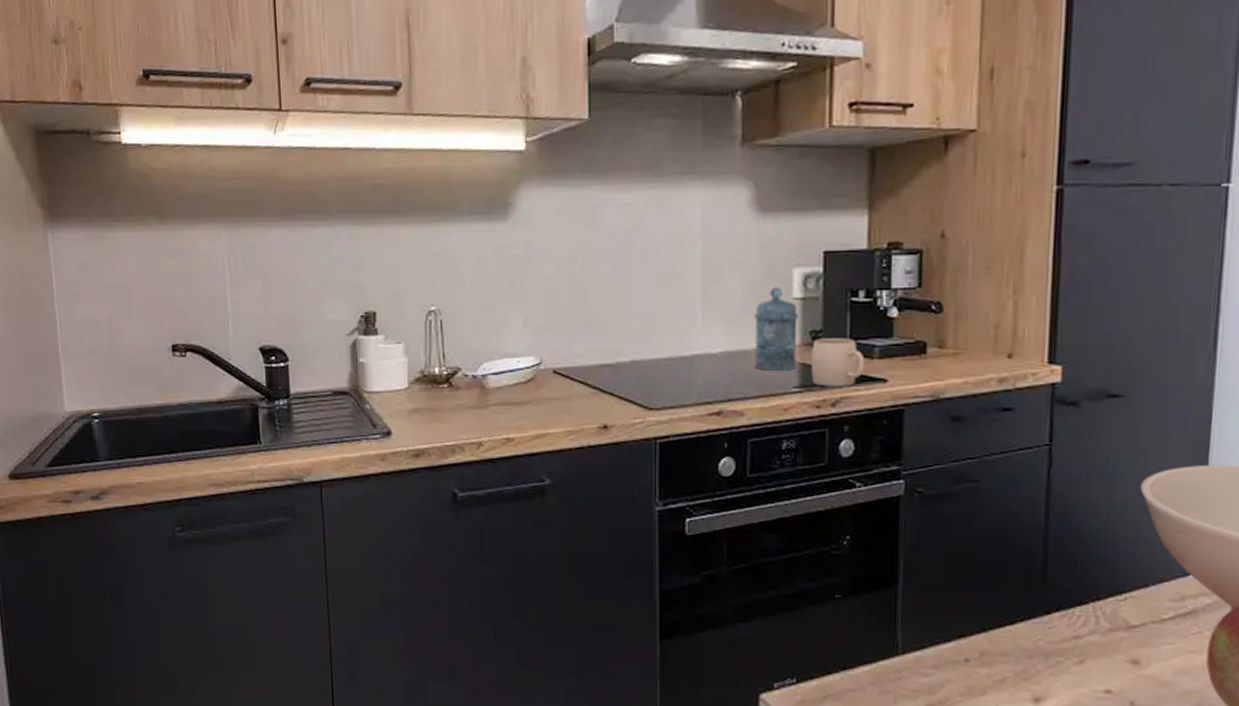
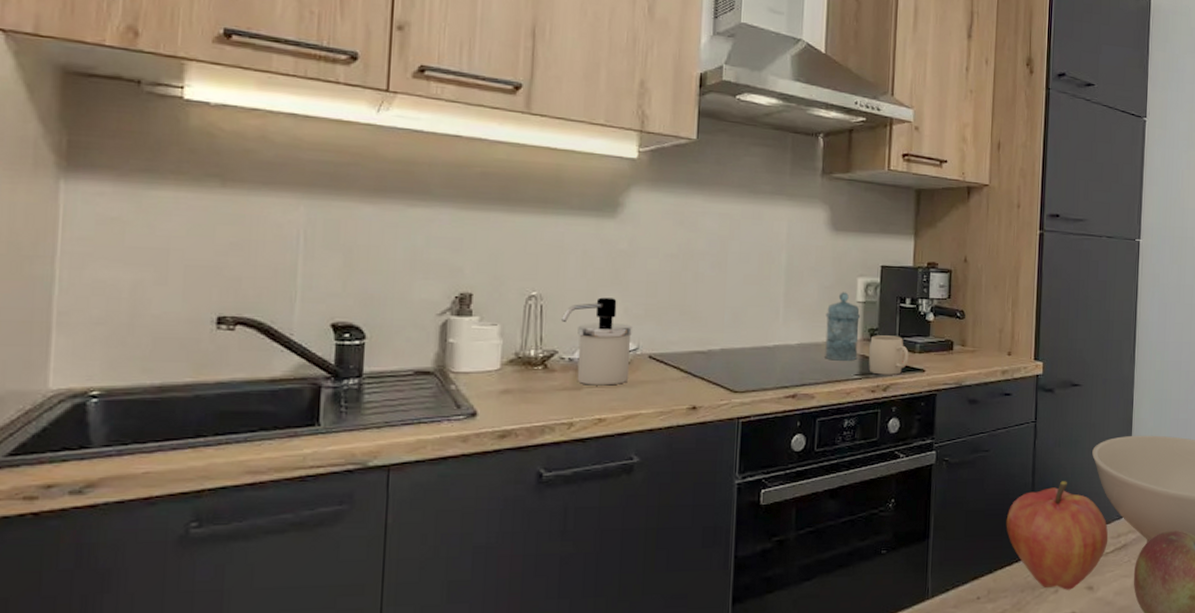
soap dispenser: none [460,309,535,403] -> present [560,297,633,386]
fruit: none [1006,523,1166,662] -> present [1006,481,1109,590]

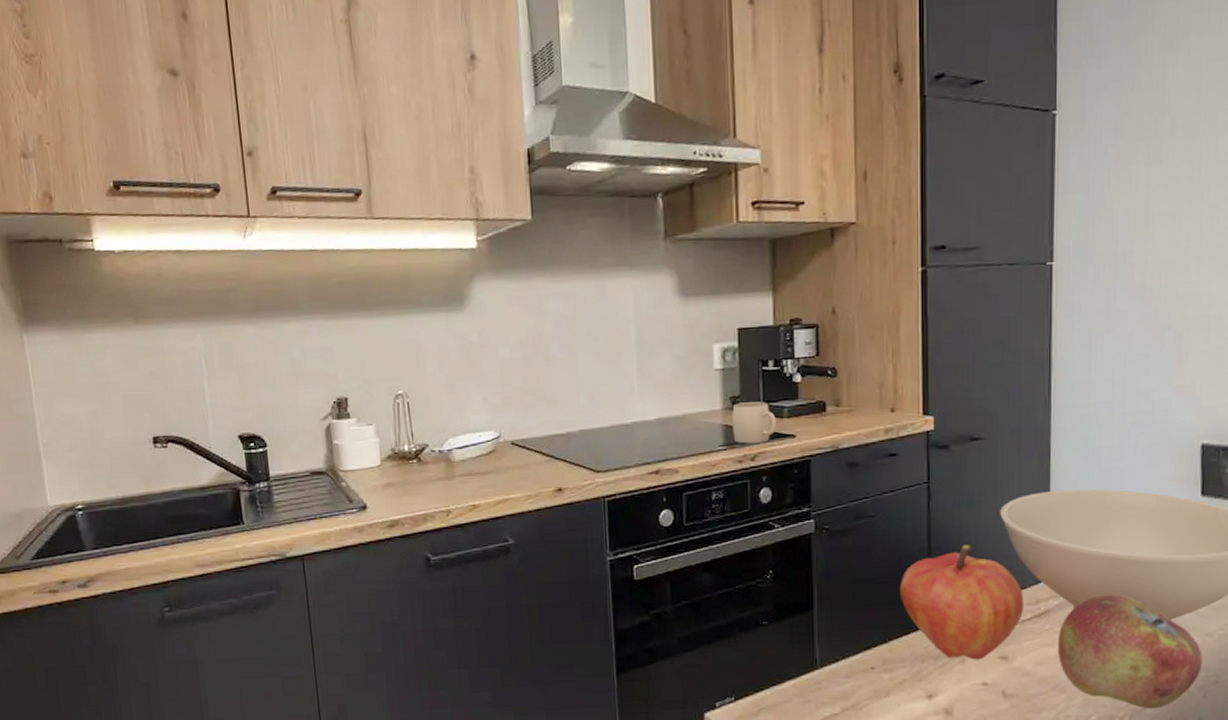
soap dispenser: present [560,297,633,386] -> none [426,389,496,475]
canister: present [825,292,861,361] -> none [682,360,720,433]

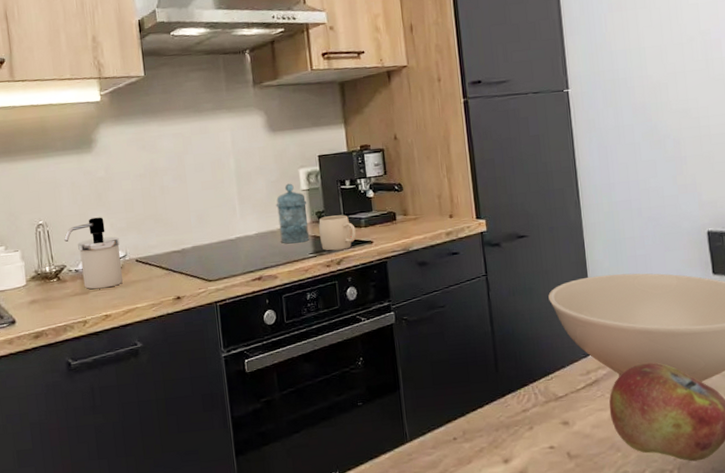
soap dispenser: none [426,389,496,475] -> present [63,217,124,290]
canister: none [682,360,720,433] -> present [276,183,310,244]
fruit: present [899,545,1024,660] -> none [471,326,578,427]

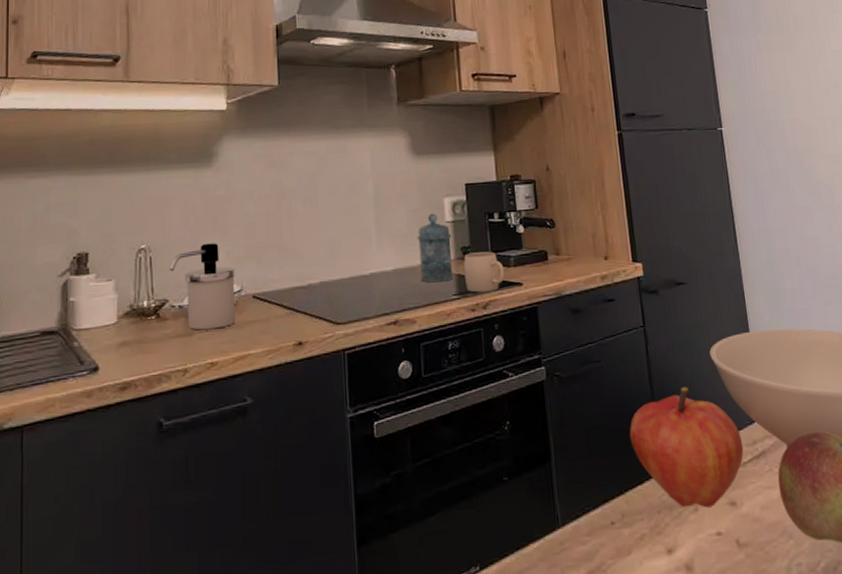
fruit: none [471,326,578,427] -> present [629,387,744,508]

